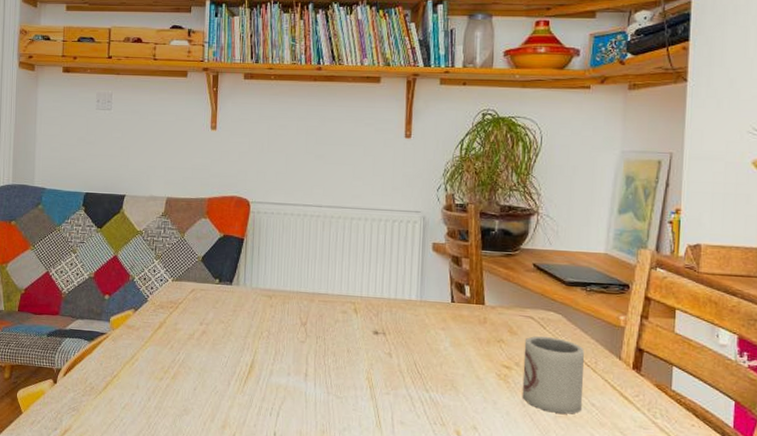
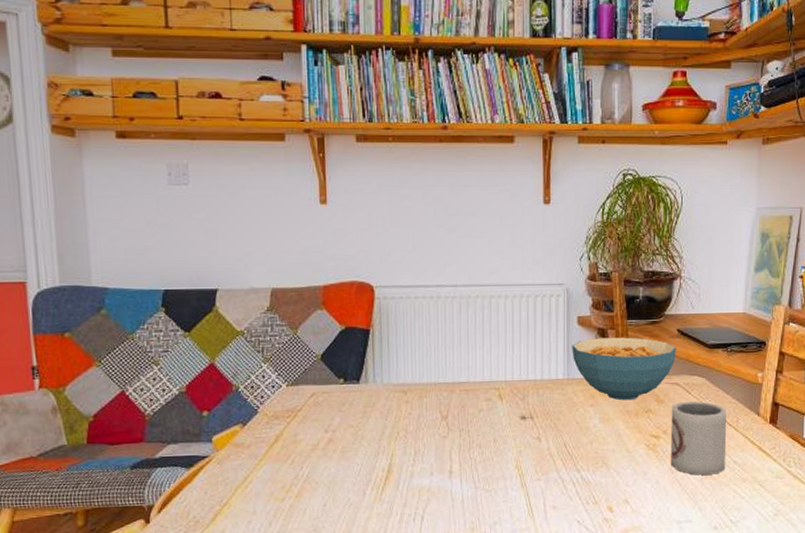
cereal bowl: none [425,264,533,328] -> present [572,337,677,401]

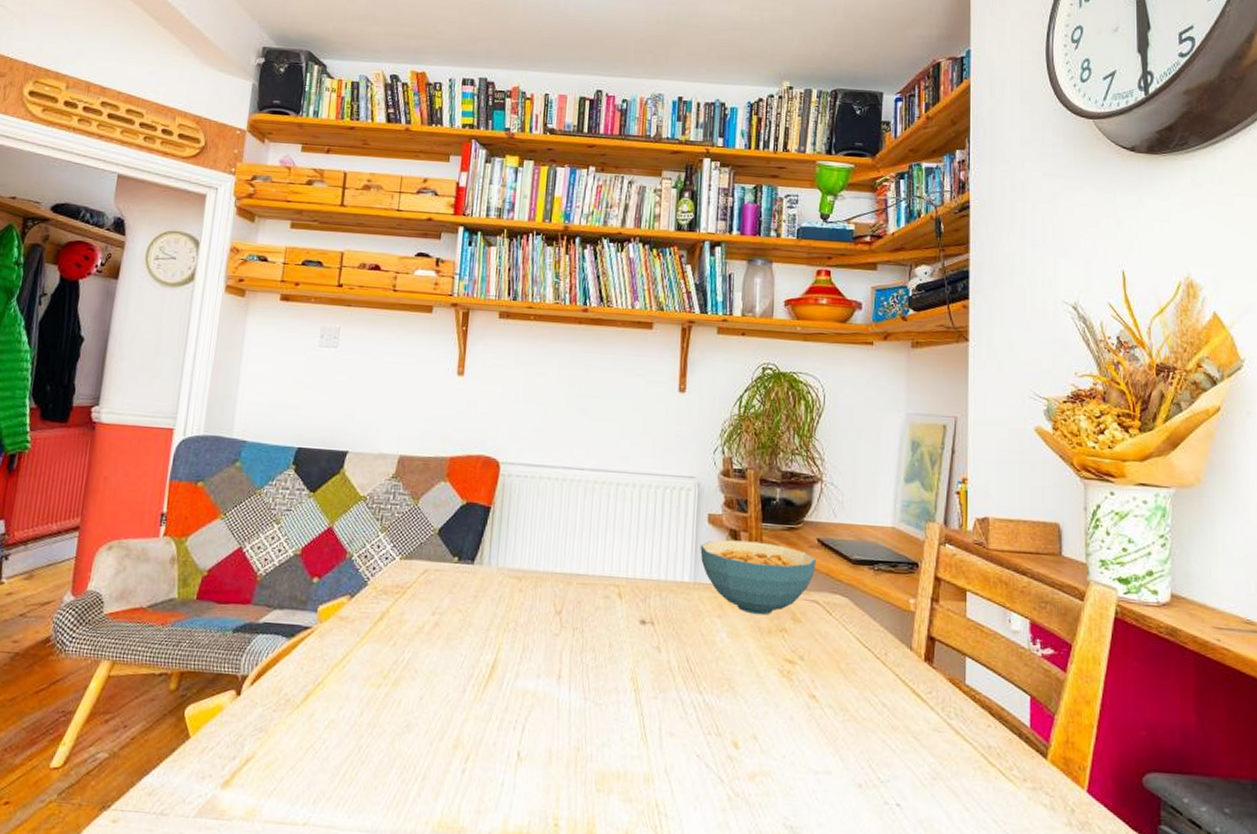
cup: present [670,401,727,475] -> none [807,624,873,717]

